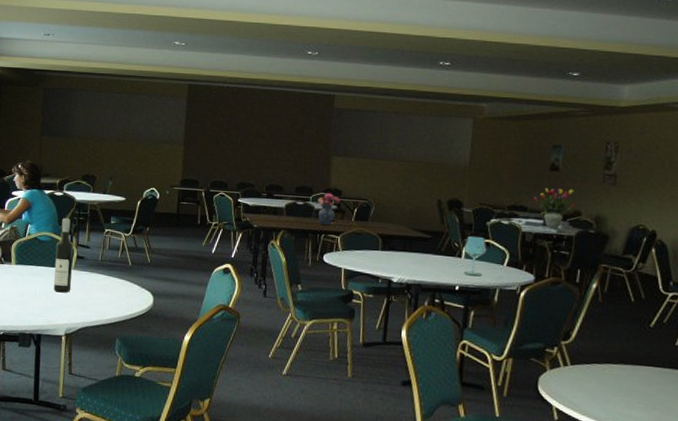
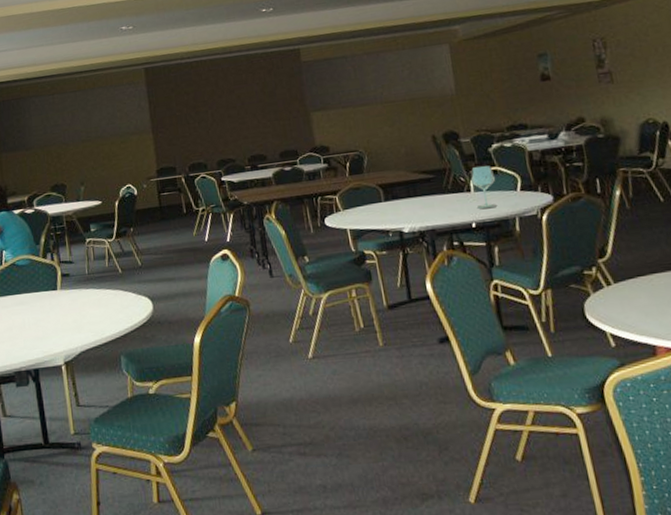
bottle: present [53,218,74,293] -> none [37,235,62,318]
flower arrangement: present [318,193,341,226] -> none [305,152,330,188]
flower arrangement: present [533,187,576,229] -> none [530,96,578,142]

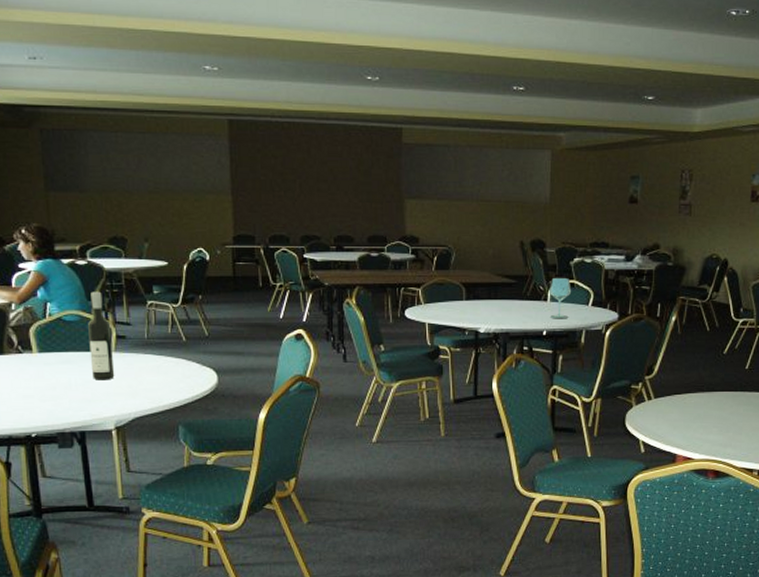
bottle: none [37,235,62,318] -> present [88,291,115,381]

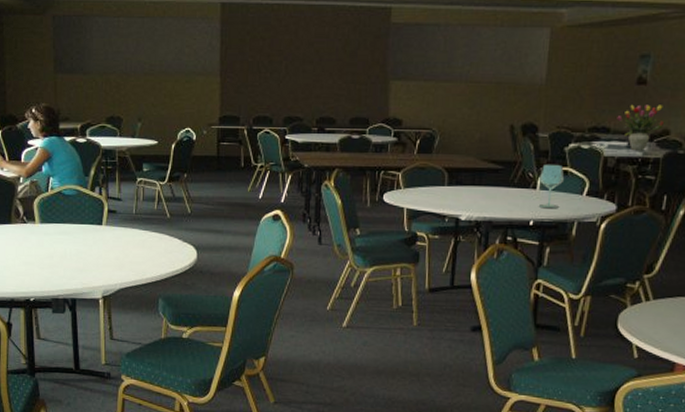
bottle: present [88,291,115,381] -> none [84,168,105,252]
flower arrangement: none [614,221,655,264] -> present [617,104,665,151]

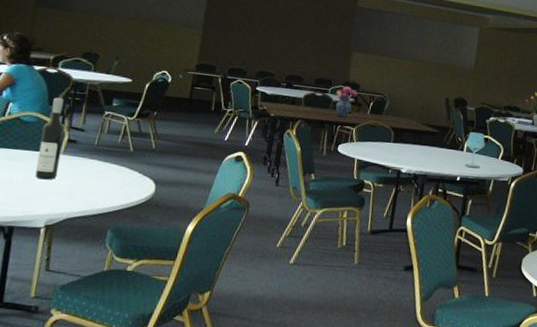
bottle: none [84,168,105,252] -> present [35,97,65,180]
flower arrangement: none [375,124,402,161] -> present [335,86,359,118]

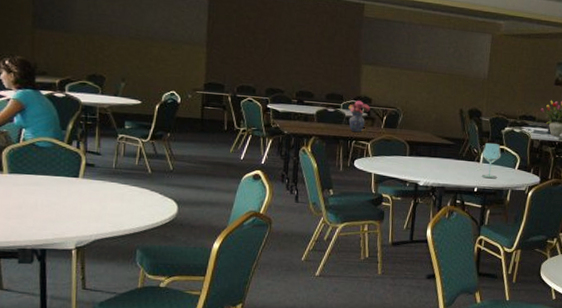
bottle: present [35,97,65,180] -> none [58,122,82,204]

